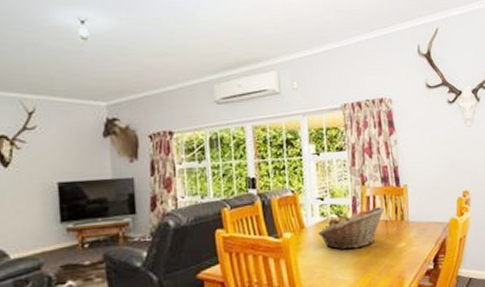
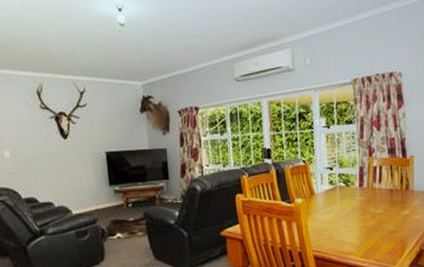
fruit basket: present [318,207,384,250] -> none [327,177,390,216]

